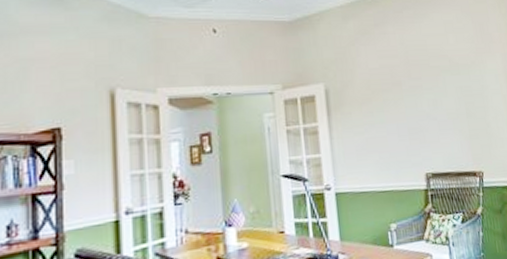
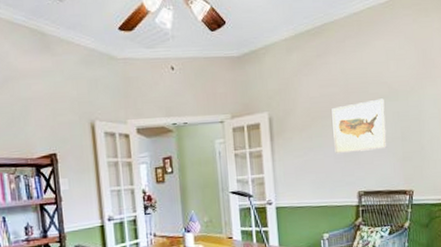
wall art: none [392,72,453,132] -> present [332,98,387,155]

